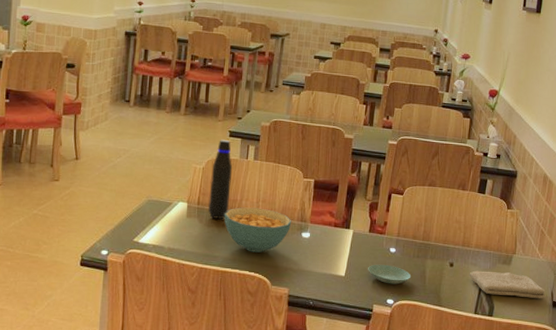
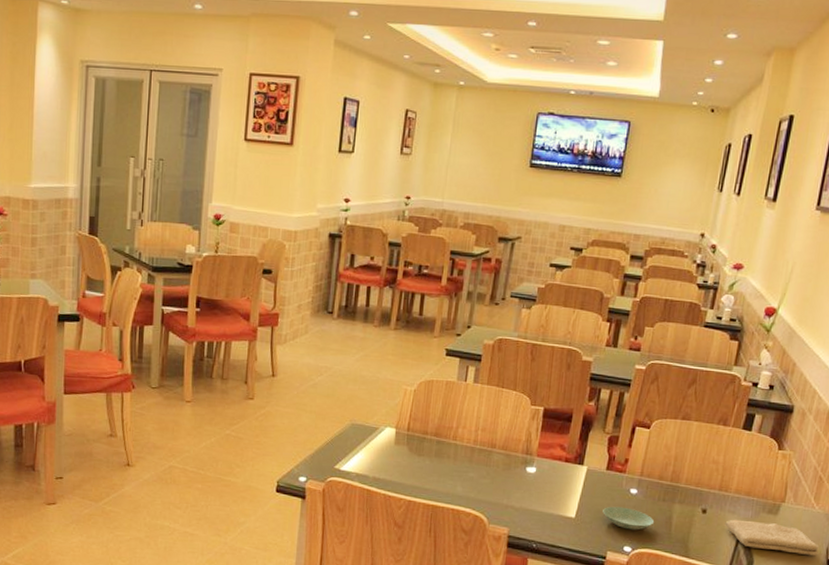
water bottle: present [208,139,232,220] -> none [419,358,448,449]
cereal bowl: present [224,207,292,253] -> none [437,435,516,487]

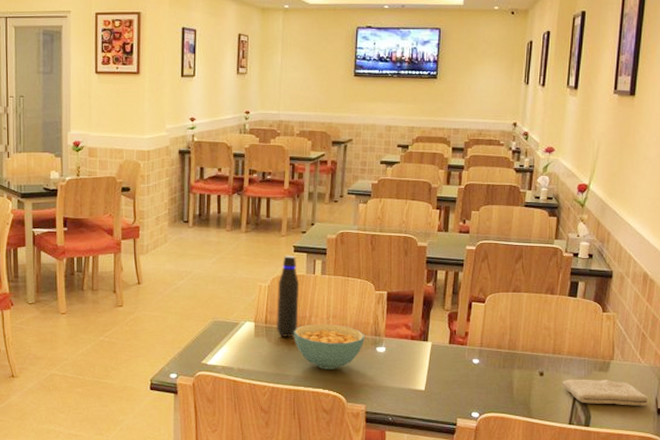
water bottle: none [419,358,448,449] -> present [277,255,299,338]
cereal bowl: none [437,435,516,487] -> present [293,324,365,370]
saucer: present [603,506,655,530] -> none [449,376,498,397]

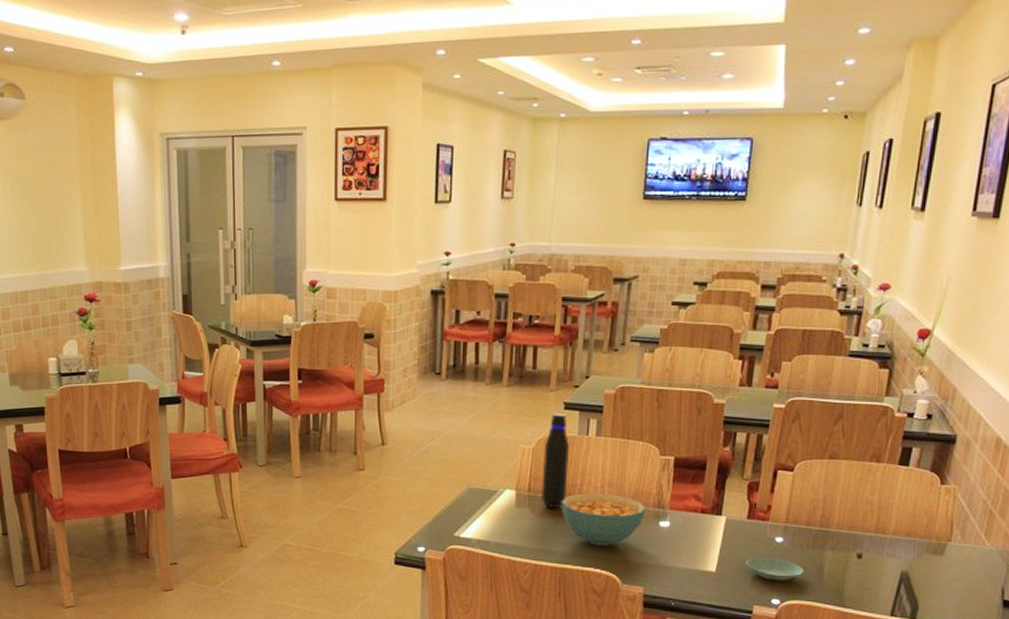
saucer: none [449,376,498,397] -> present [746,557,804,581]
washcloth: present [561,379,649,407] -> none [884,563,993,598]

